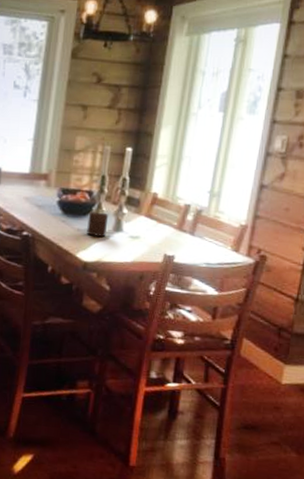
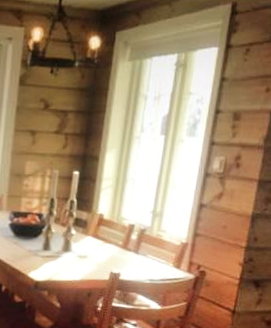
cup: present [87,211,109,238] -> none [37,233,58,258]

